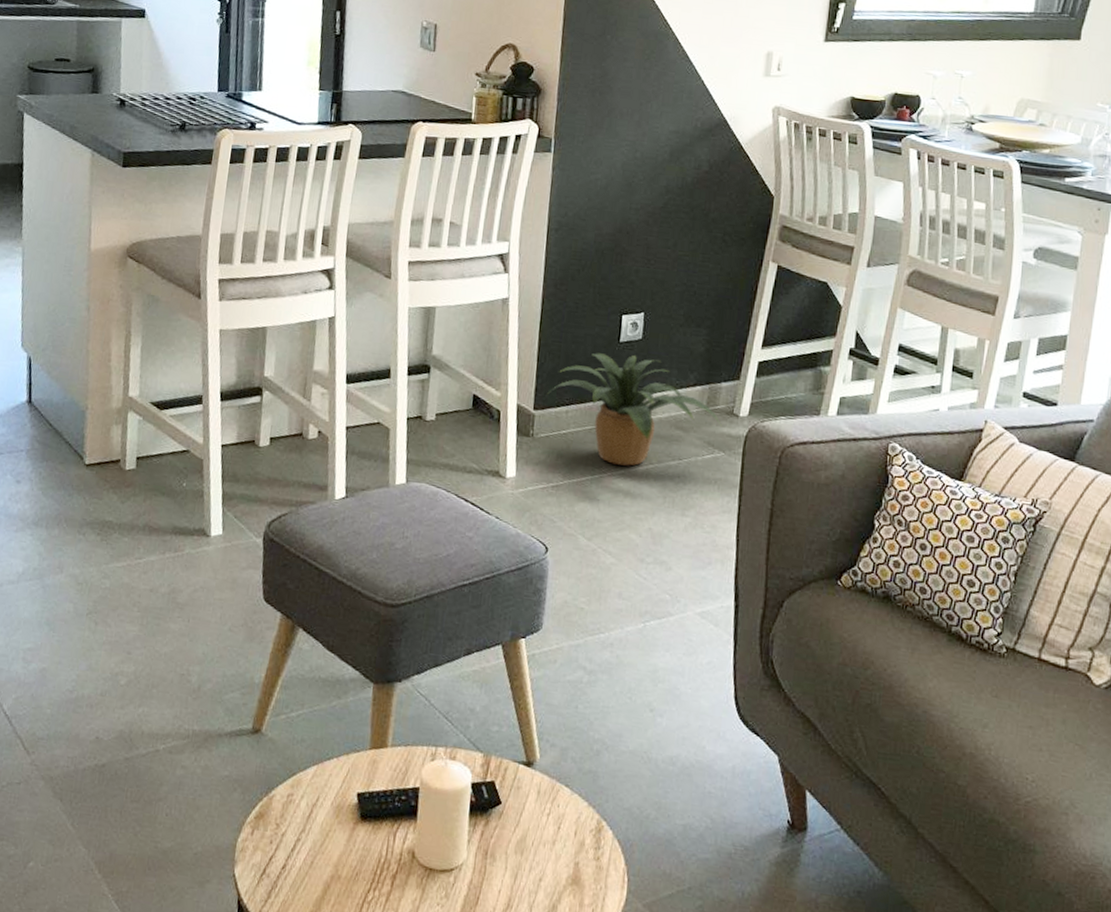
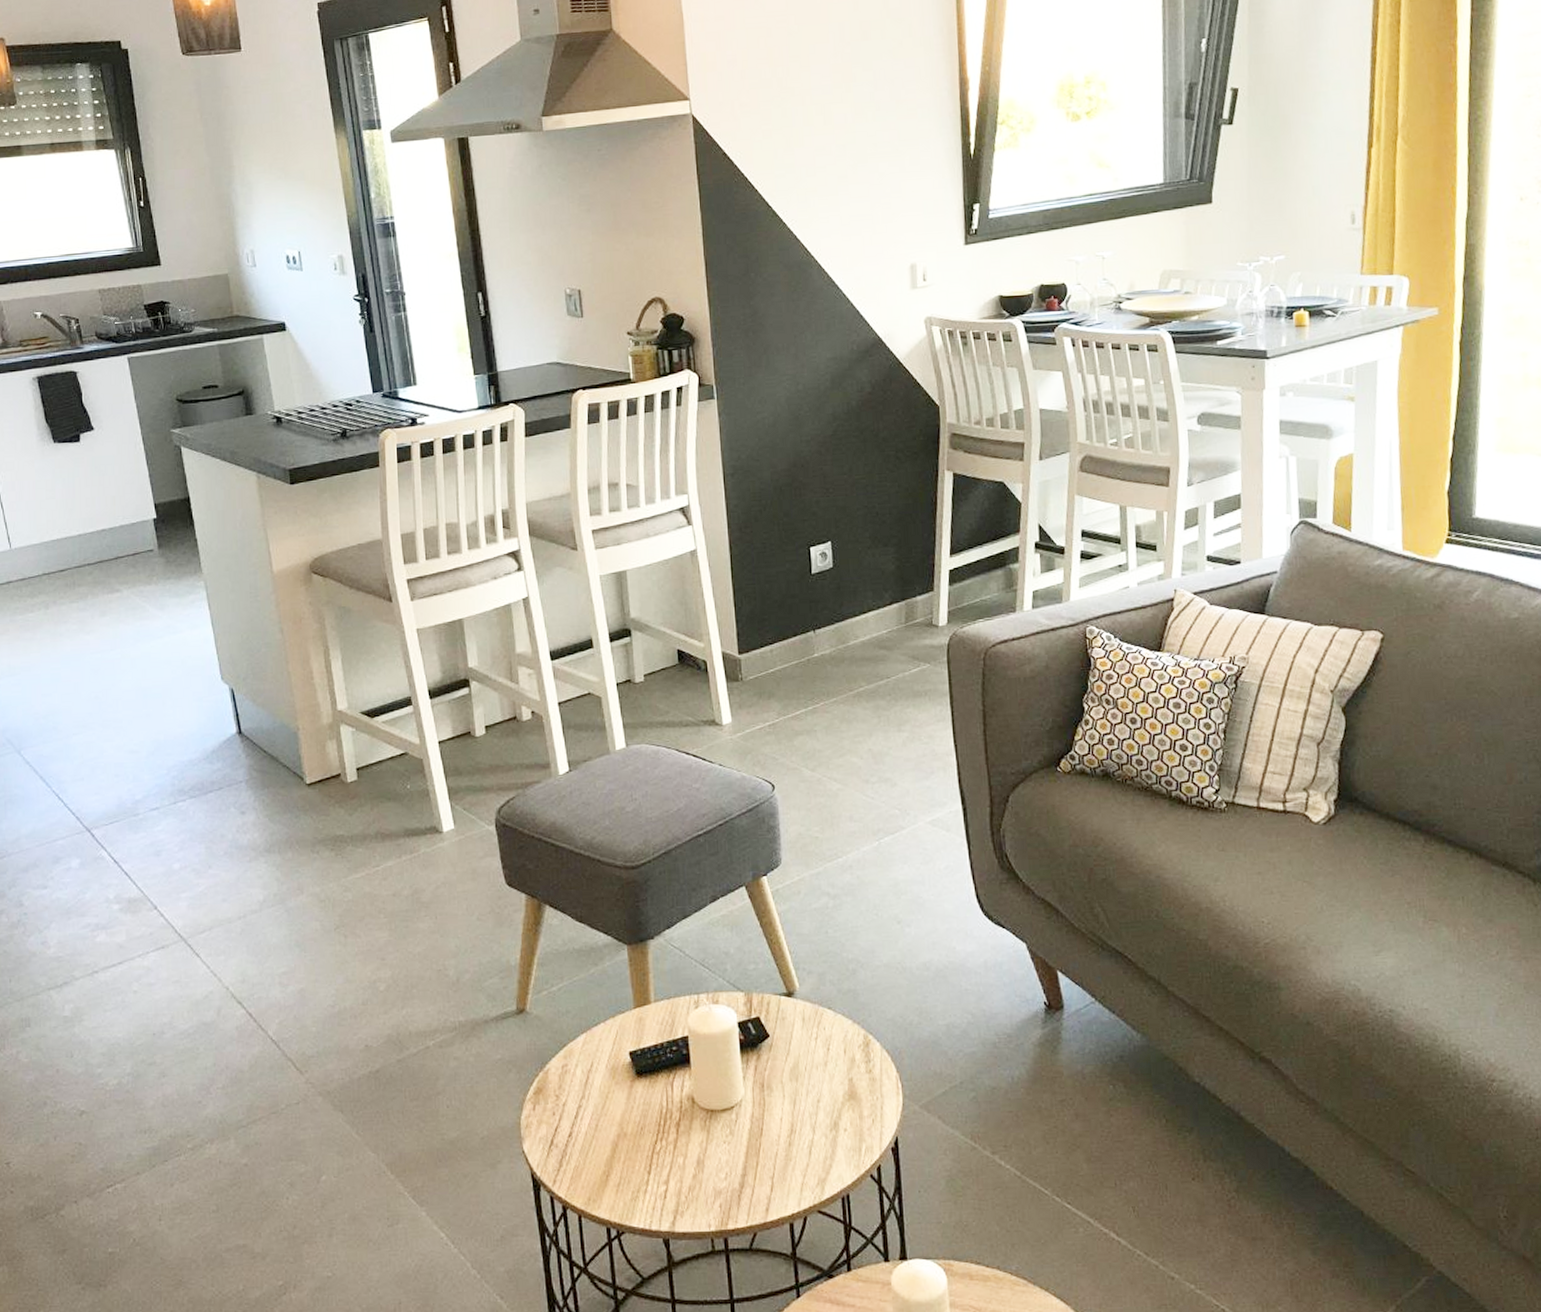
potted plant: present [547,353,722,466] -> none [749,584,923,694]

